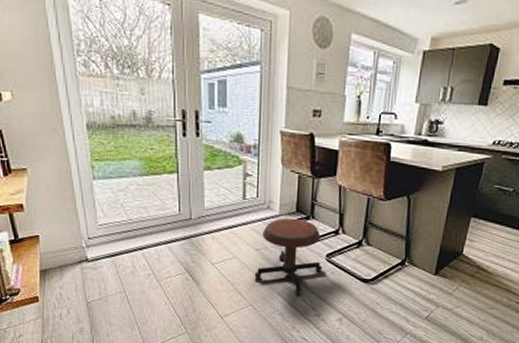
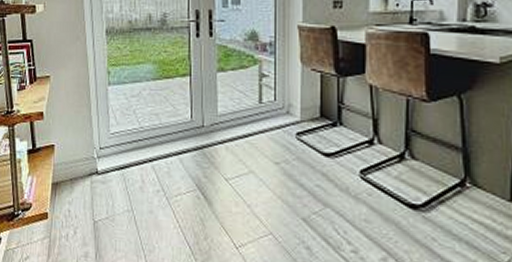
stool: present [254,218,323,295] -> none [274,124,357,223]

